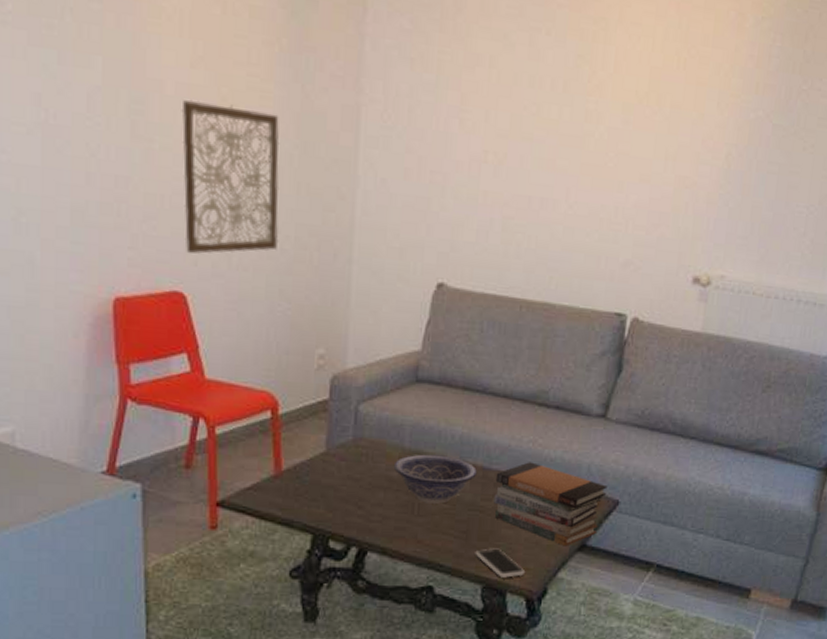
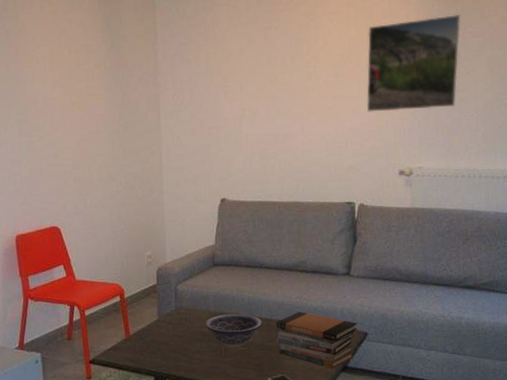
wall art: present [181,99,280,254] -> none [48,106,115,202]
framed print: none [662,54,808,195] -> present [367,14,460,112]

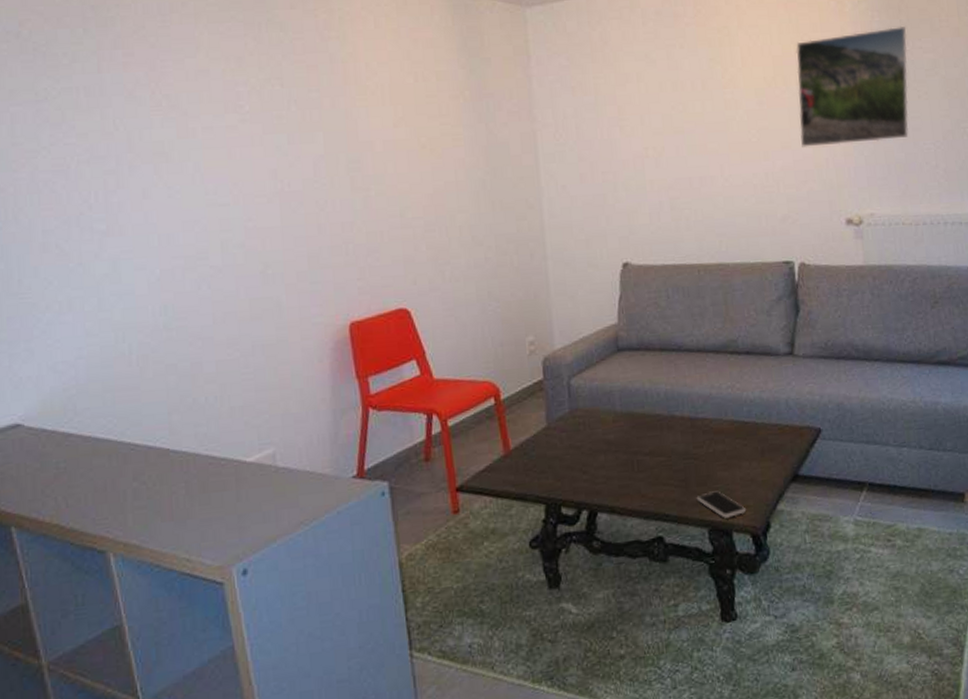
decorative bowl: present [204,313,262,348] -> none [609,412,685,459]
book stack: present [276,312,358,369] -> none [703,406,808,480]

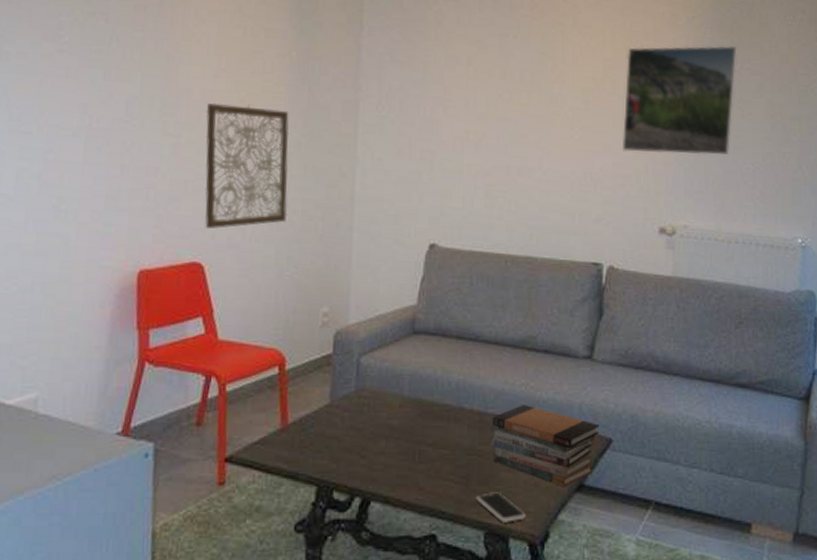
wall art: none [390,150,483,276] -> present [204,102,290,230]
book stack: none [703,406,808,480] -> present [491,405,600,488]

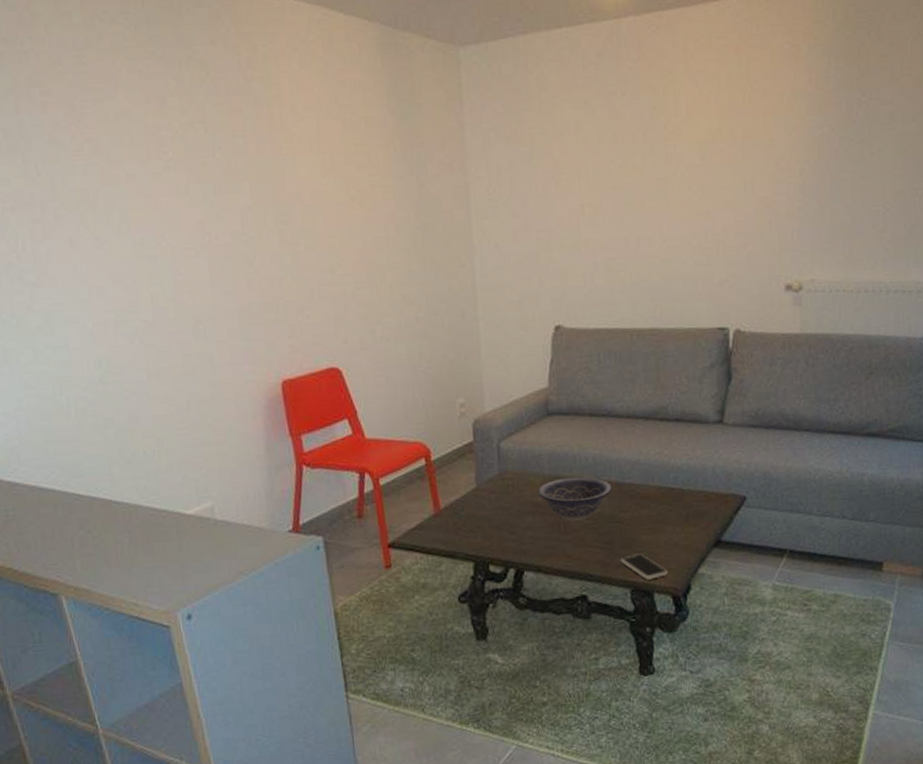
wall art: present [204,102,290,230] -> none [318,203,414,334]
decorative bowl: none [394,401,473,450] -> present [537,476,612,521]
book stack: present [491,405,600,488] -> none [629,472,734,545]
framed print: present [623,45,736,155] -> none [743,73,864,207]

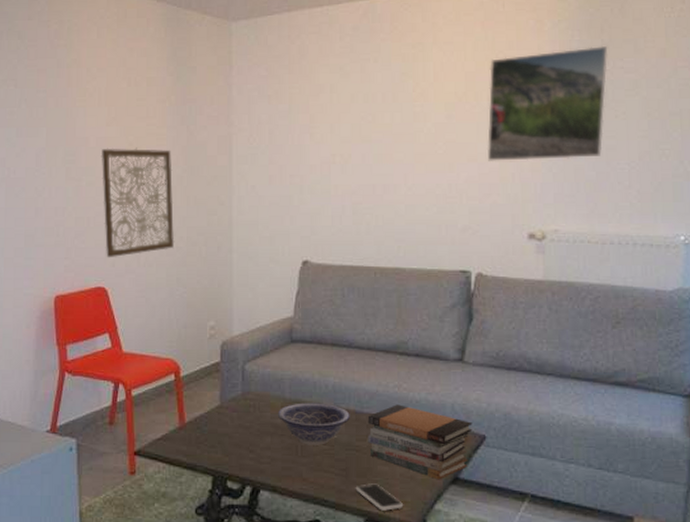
wall art: none [318,203,414,334] -> present [101,147,175,258]
book stack: none [629,472,734,545] -> present [367,404,473,480]
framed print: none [743,73,864,207] -> present [488,45,607,161]

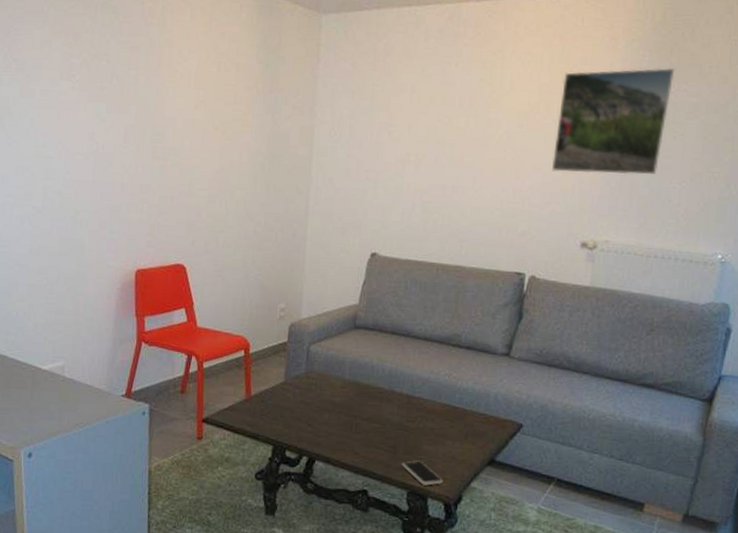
wall art: present [101,147,175,258] -> none [186,130,255,237]
decorative bowl: present [277,403,350,445] -> none [336,384,403,424]
book stack: present [367,404,473,480] -> none [416,391,512,461]

